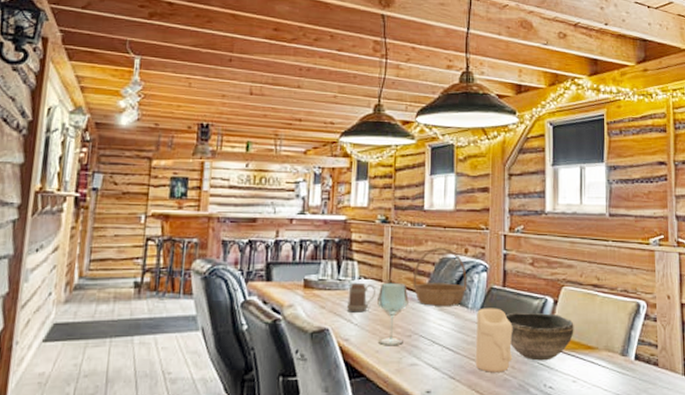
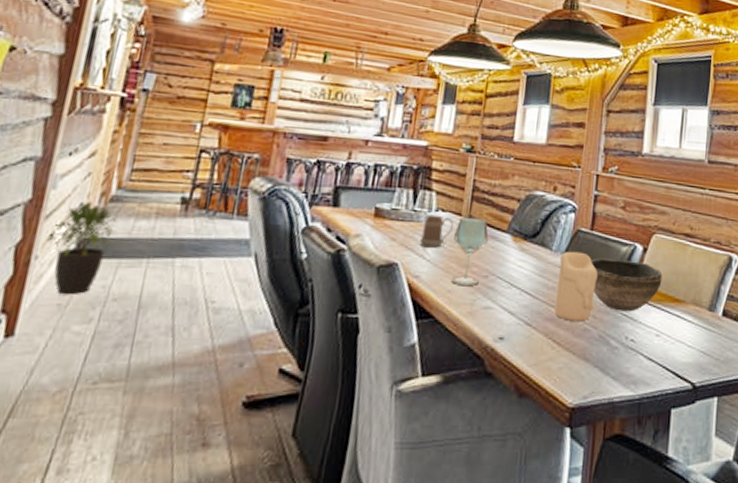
potted plant: none [25,290,82,373] -> present [48,200,118,294]
basket: present [413,247,467,306] -> none [494,182,554,247]

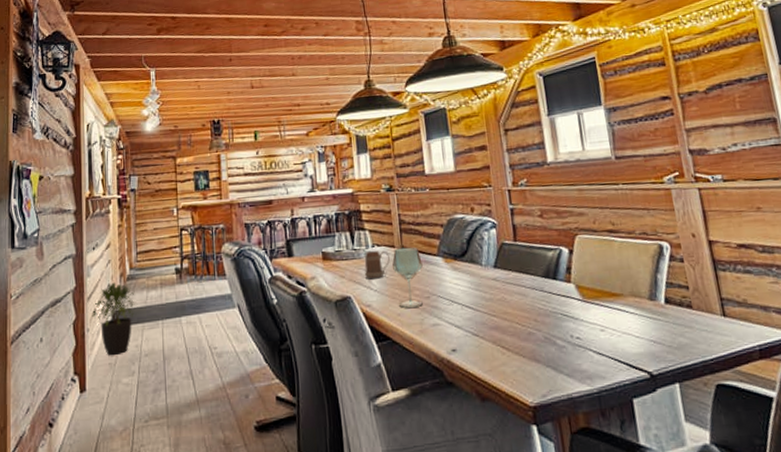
candle: present [555,251,598,321] -> none [491,263,535,327]
bowl: present [591,257,663,312] -> none [520,263,595,312]

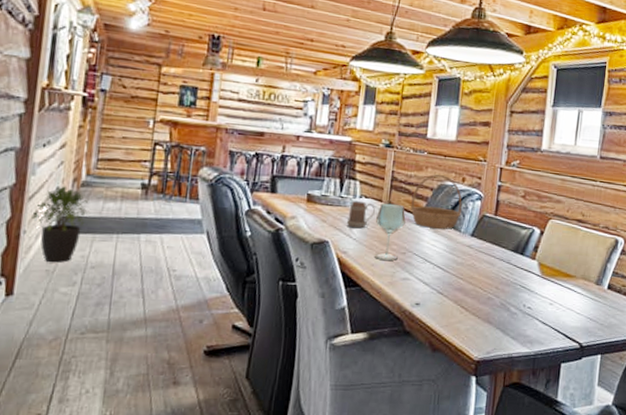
basket: none [423,208,478,267] -> present [410,174,462,229]

